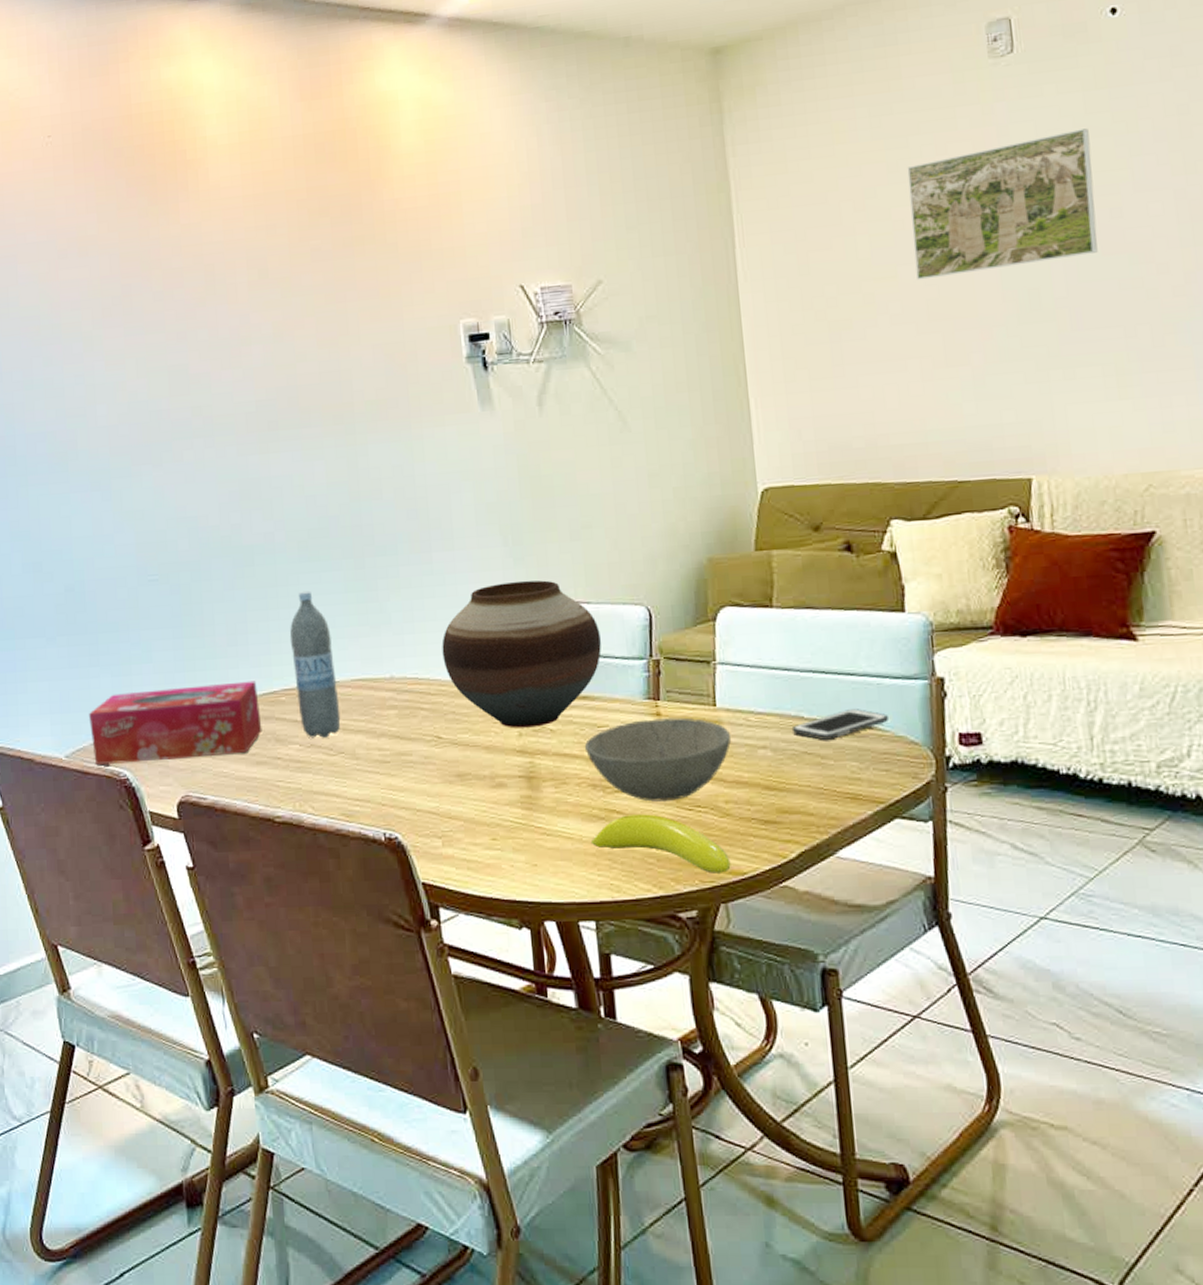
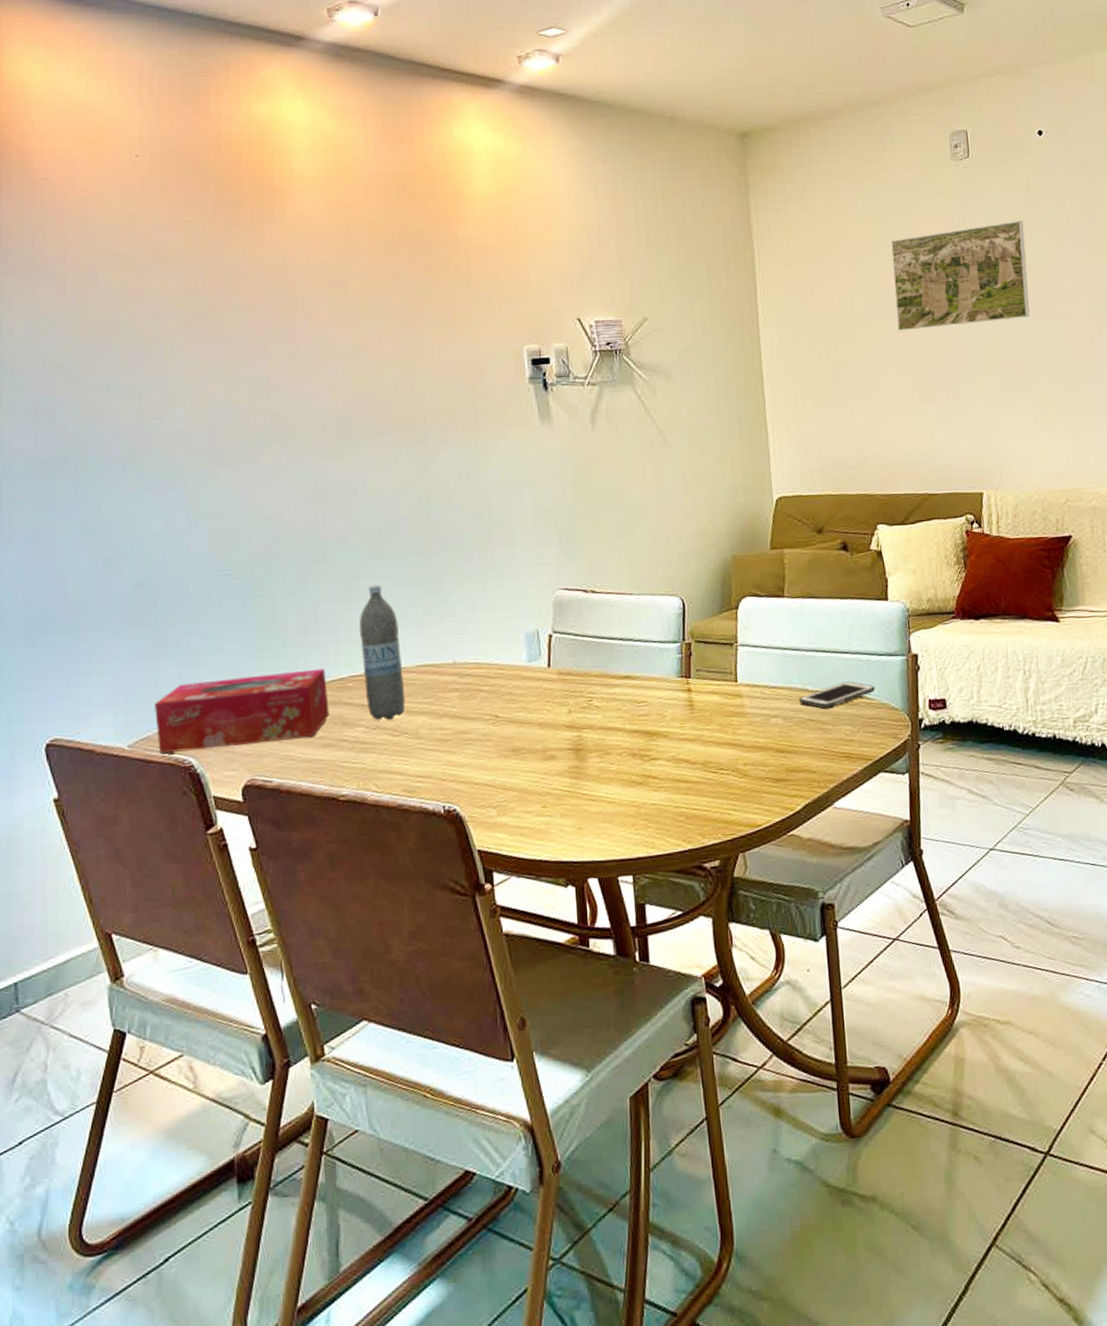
vase: present [442,580,602,728] -> none [501,574,642,706]
bowl: present [584,717,732,802] -> none [625,692,750,767]
banana: present [590,814,731,874] -> none [629,778,748,827]

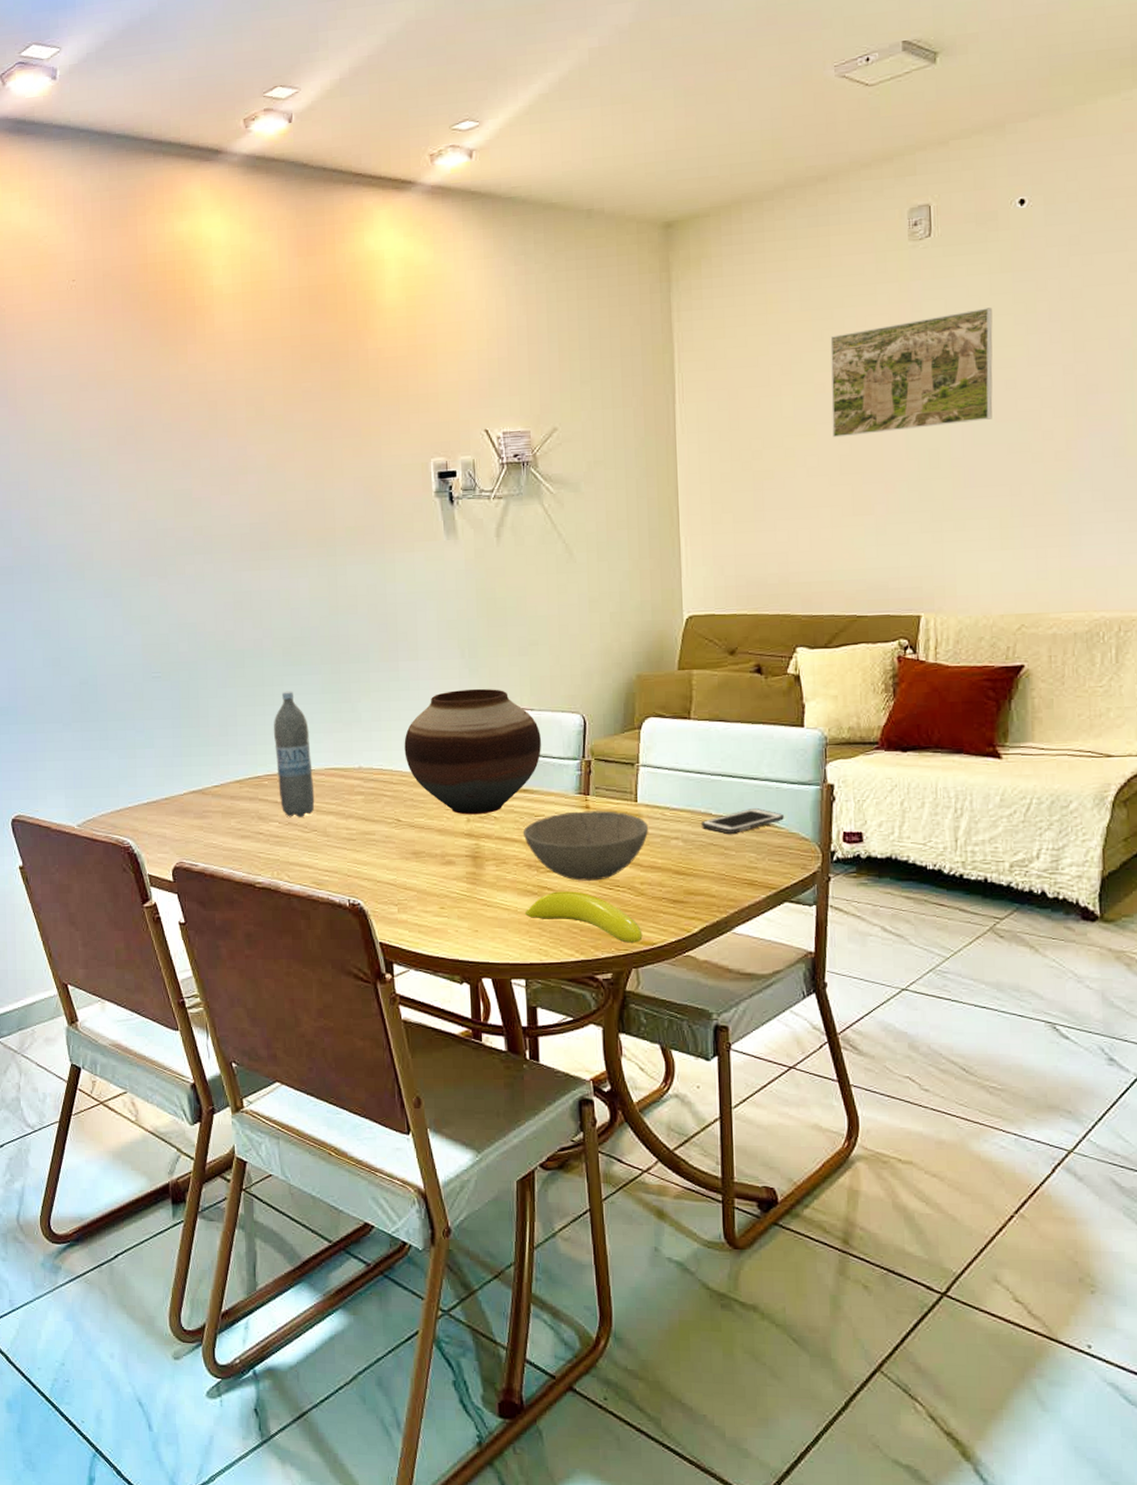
tissue box: present [155,668,330,753] -> none [98,766,247,834]
vase: none [501,574,642,706] -> present [404,688,541,815]
bowl: none [625,692,750,767] -> present [522,810,649,881]
banana: none [629,778,748,827] -> present [524,891,643,943]

